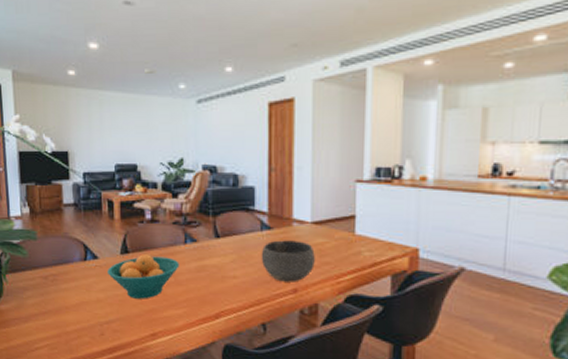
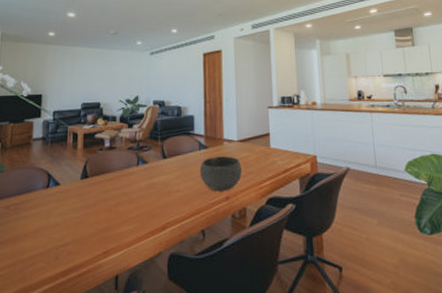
fruit bowl: present [108,254,180,299] -> none [68,177,132,219]

